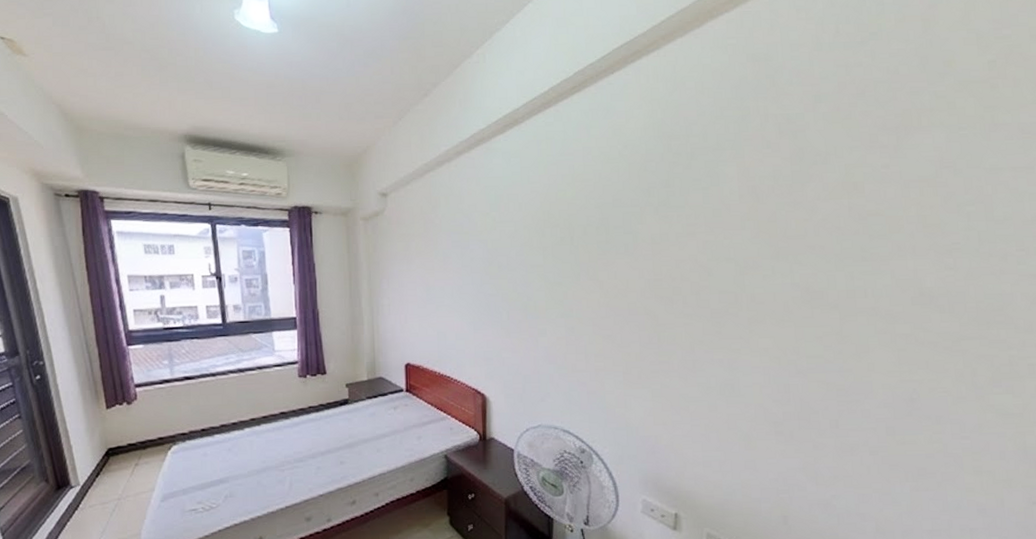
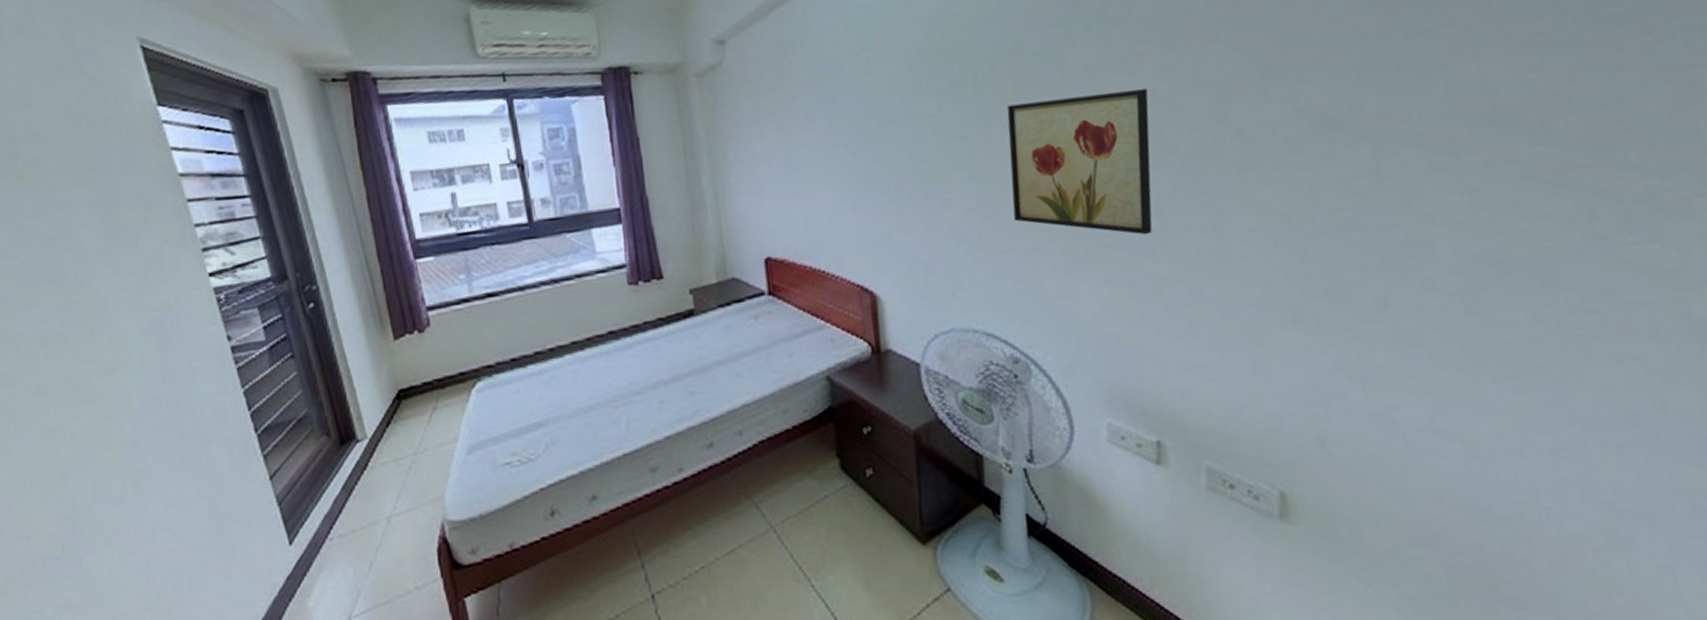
wall art: none [590,259,693,366] -> present [1007,89,1153,235]

